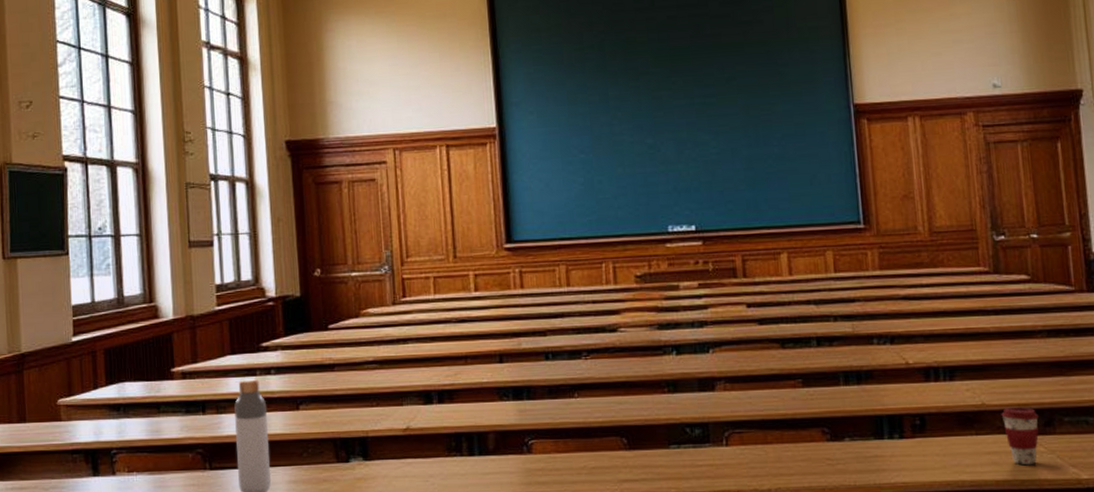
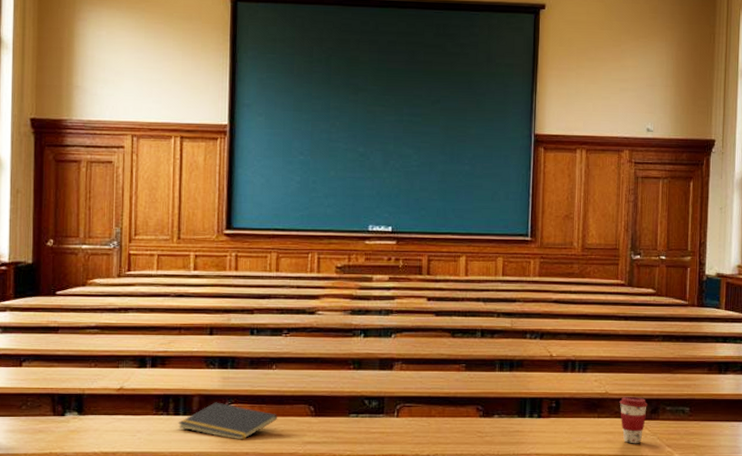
notepad: none [474,438,587,481] -> present [178,402,278,440]

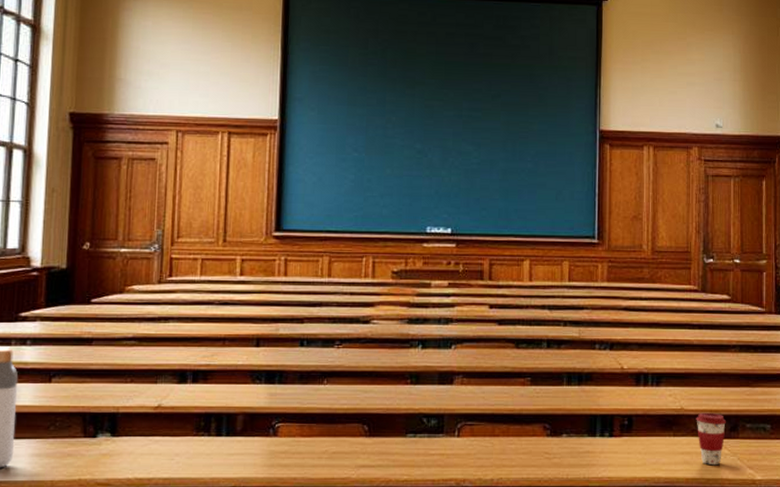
notepad: present [178,402,278,440] -> none [220,421,329,464]

